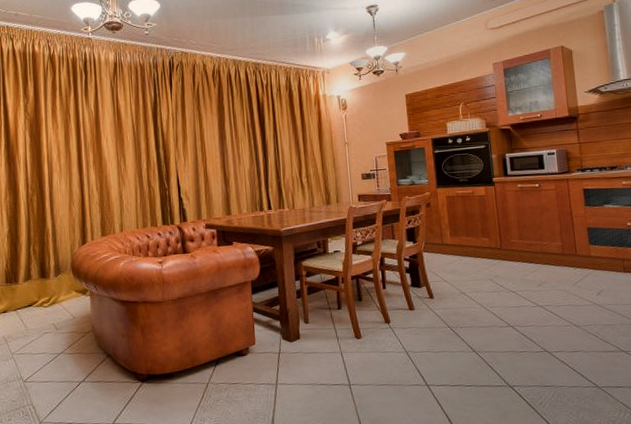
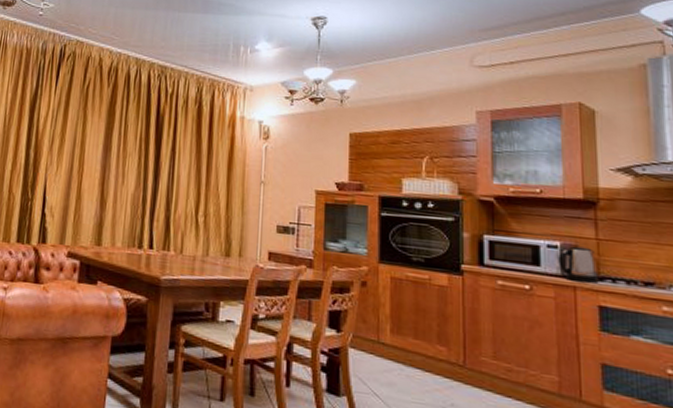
kettle: none [555,150,583,176] -> present [558,246,599,284]

